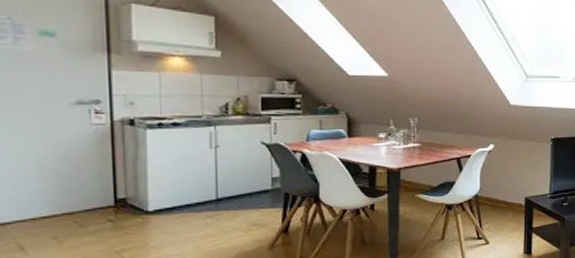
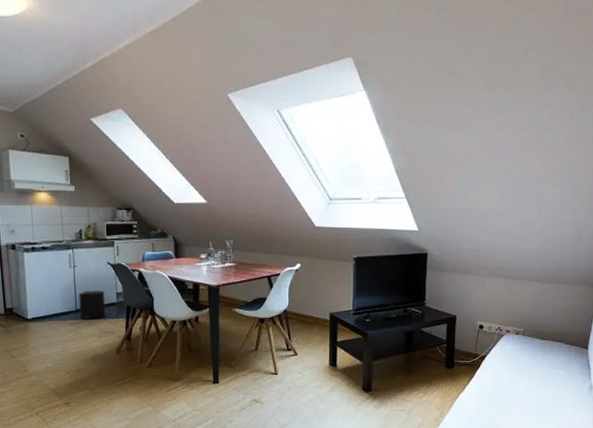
pedal bin: none [221,175,257,211] -> present [79,290,106,320]

